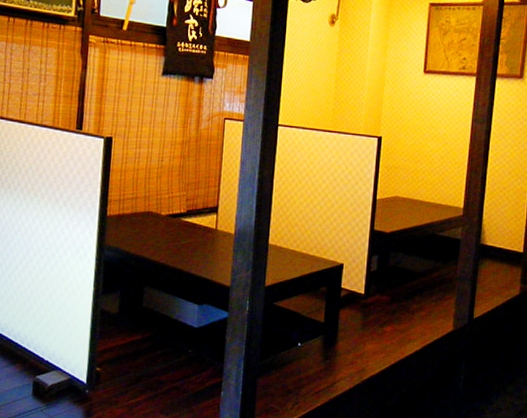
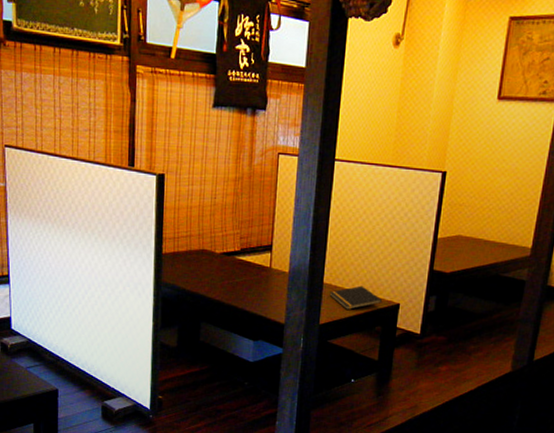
notepad: none [275,246,327,271] -> present [329,285,383,310]

